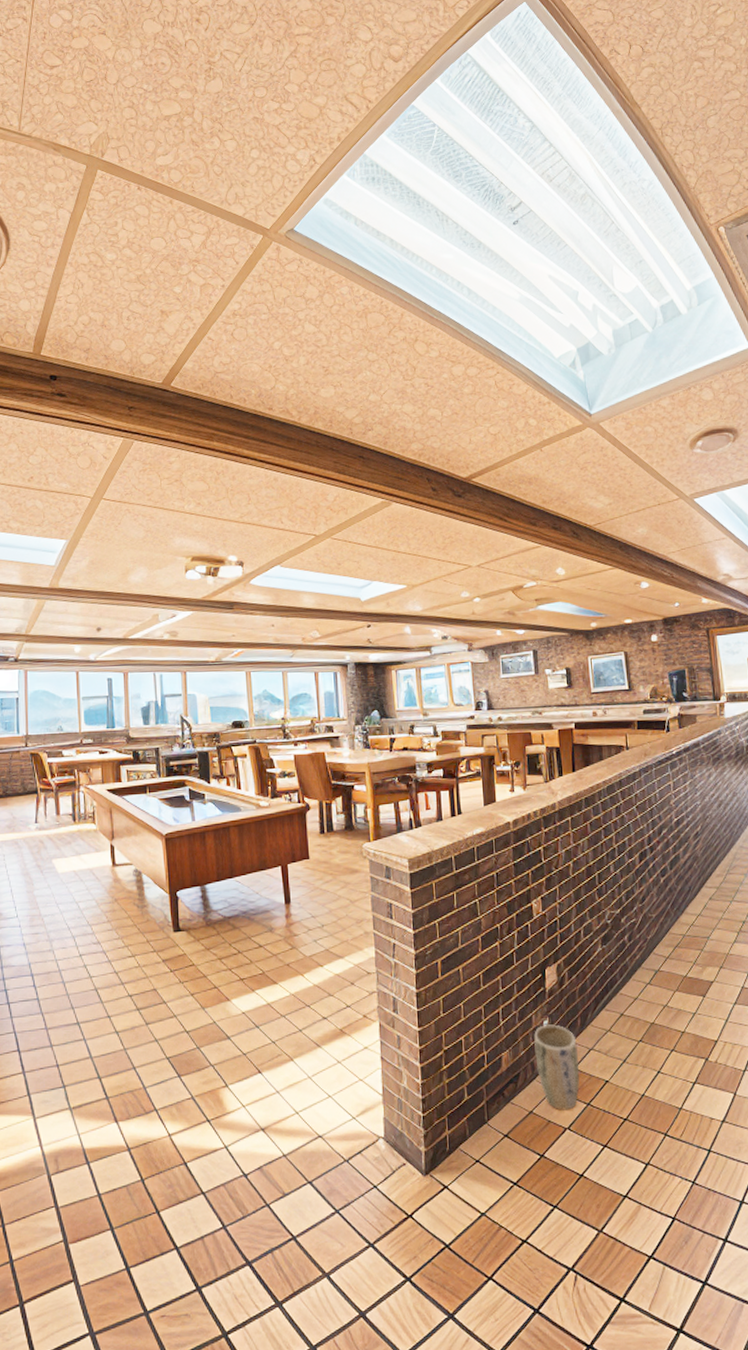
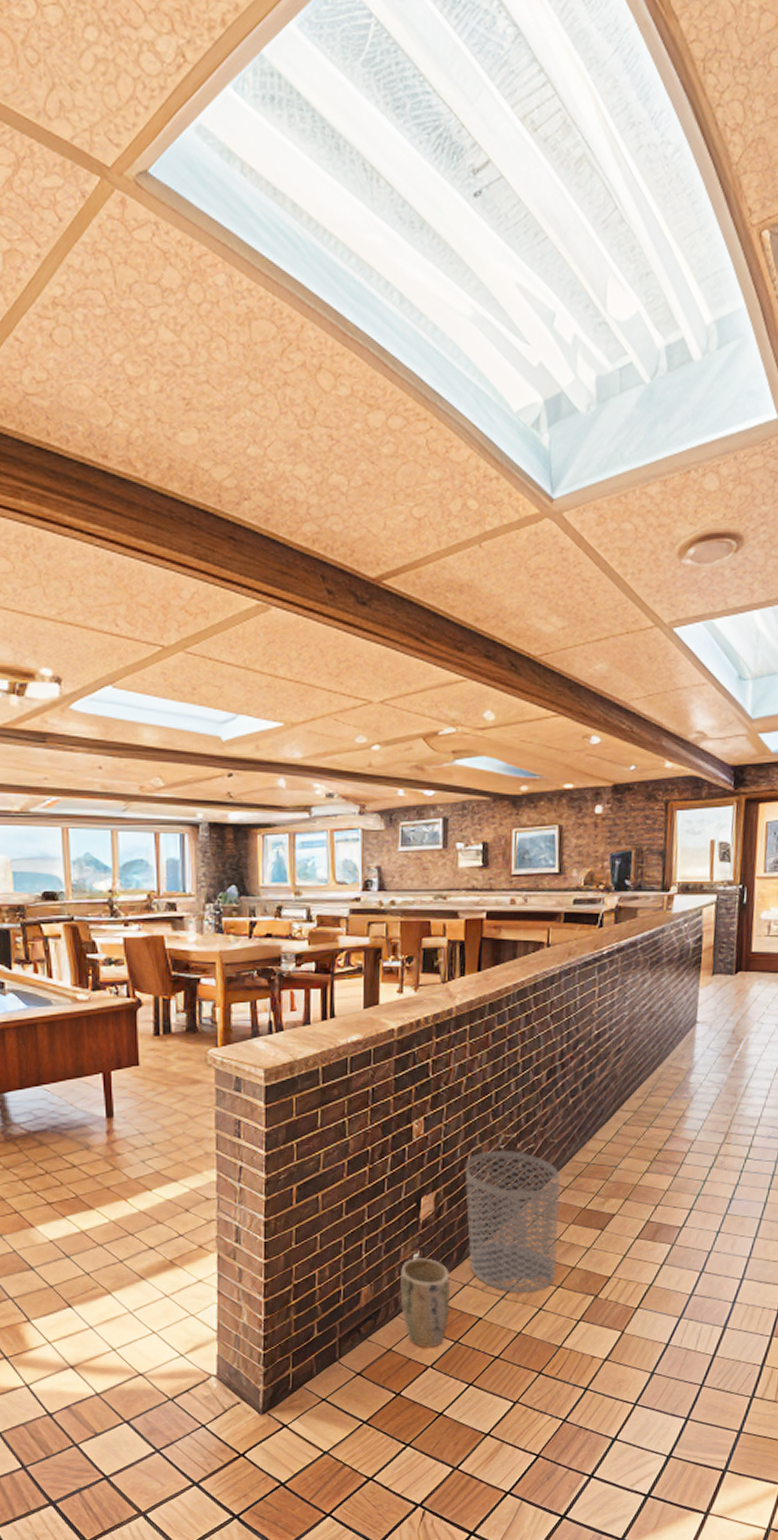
waste bin: none [579,925,668,1058] -> present [465,1151,561,1294]

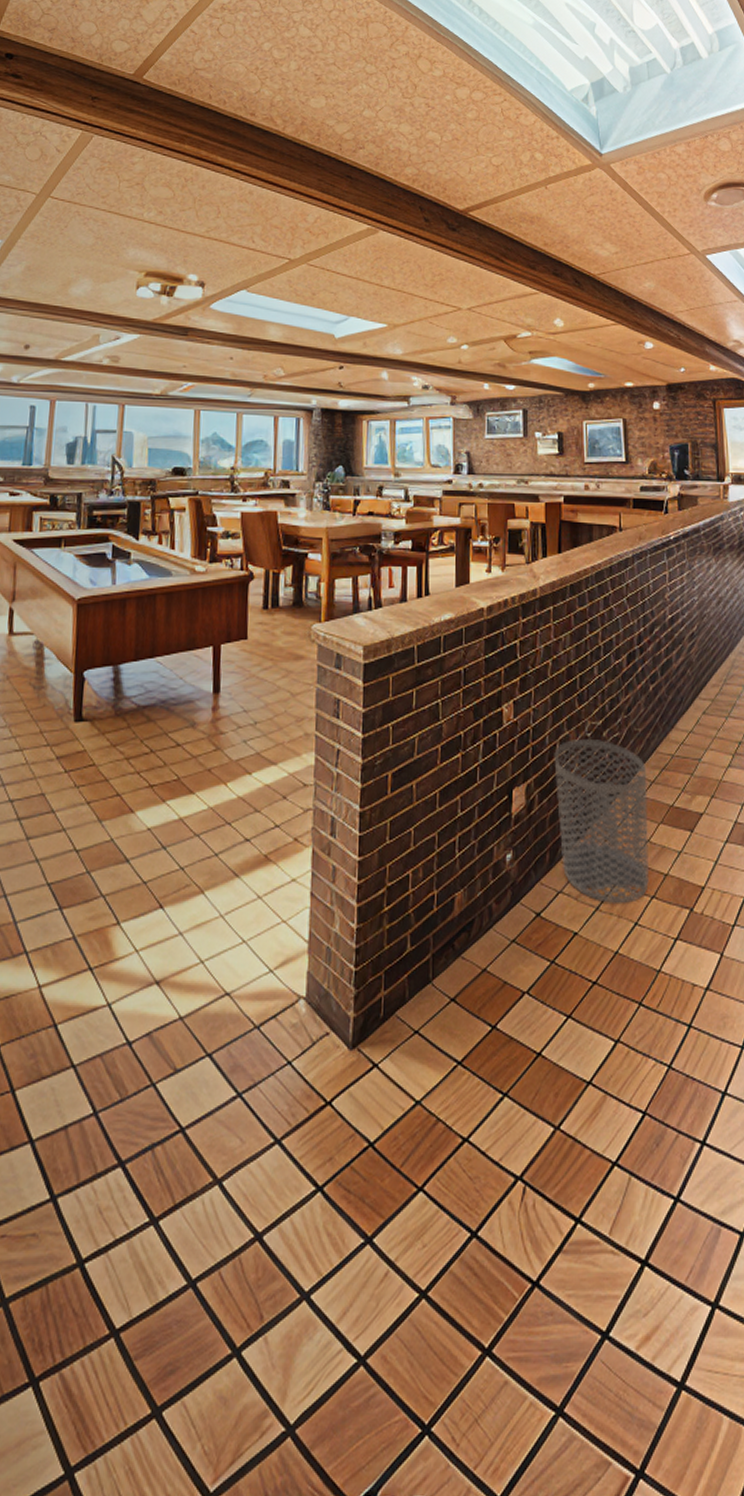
plant pot: present [400,1258,450,1348] -> none [494,859,545,969]

